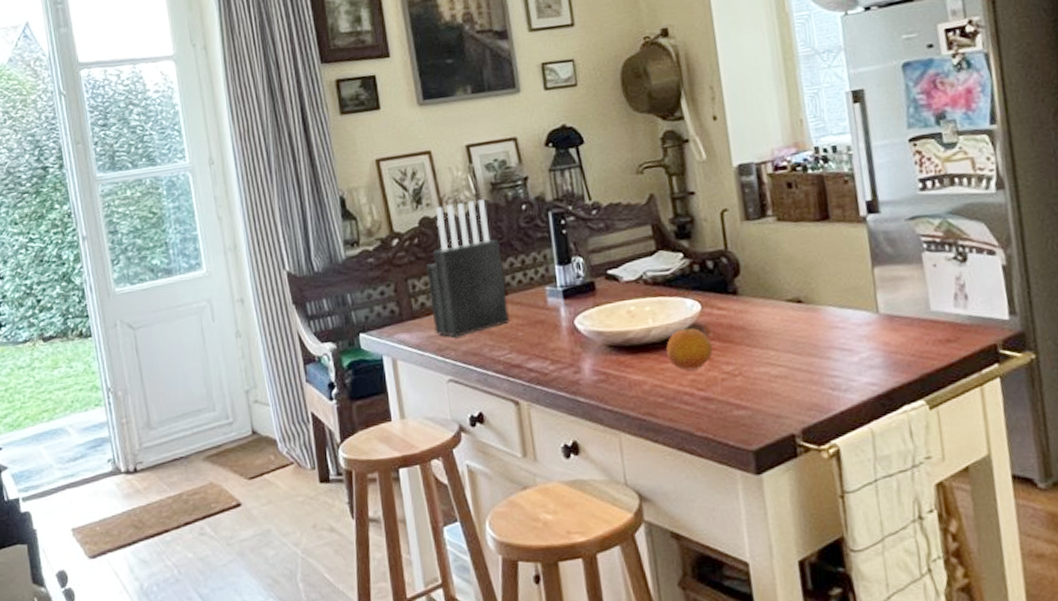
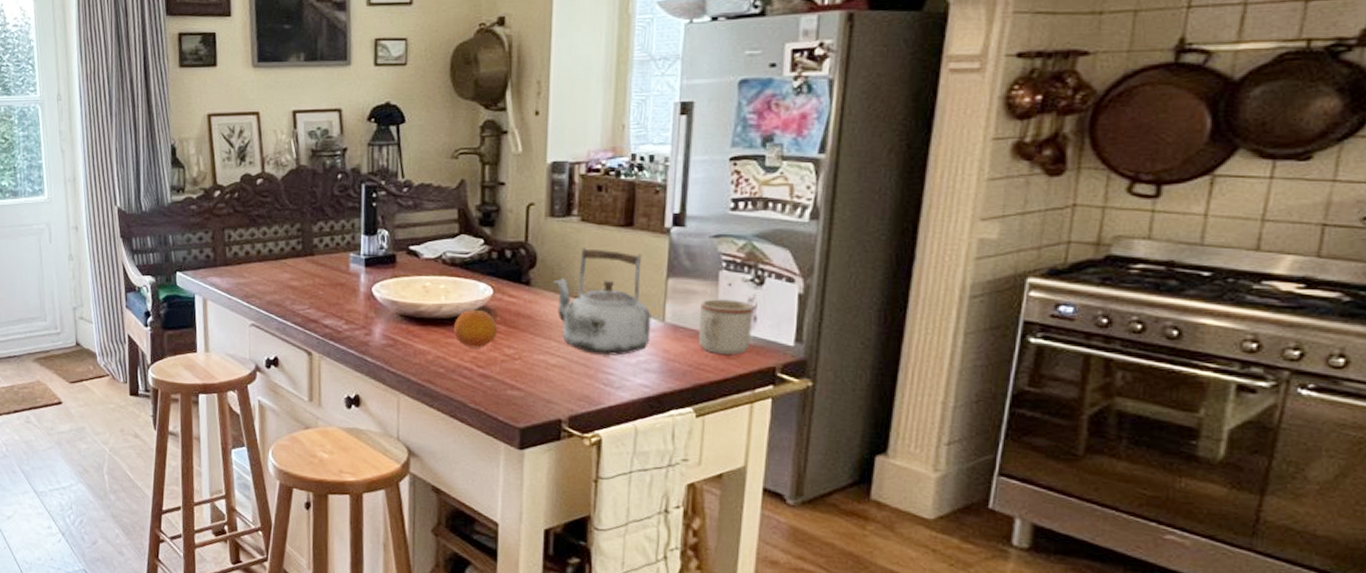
knife block: present [426,199,510,338] -> none [242,164,314,288]
kettle: none [760,245,869,358] -> present [553,247,651,356]
mug: none [910,280,967,339] -> present [699,299,754,355]

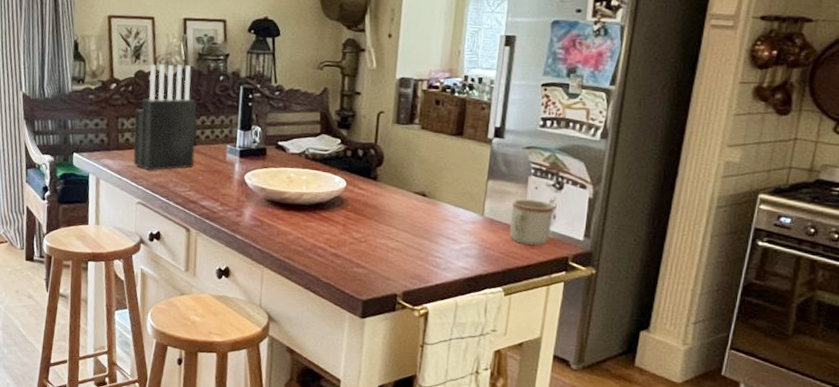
knife block: none [242,164,314,288] -> present [133,64,197,171]
fruit: present [454,309,497,348] -> none [312,198,348,231]
kettle: present [553,247,651,356] -> none [396,150,474,242]

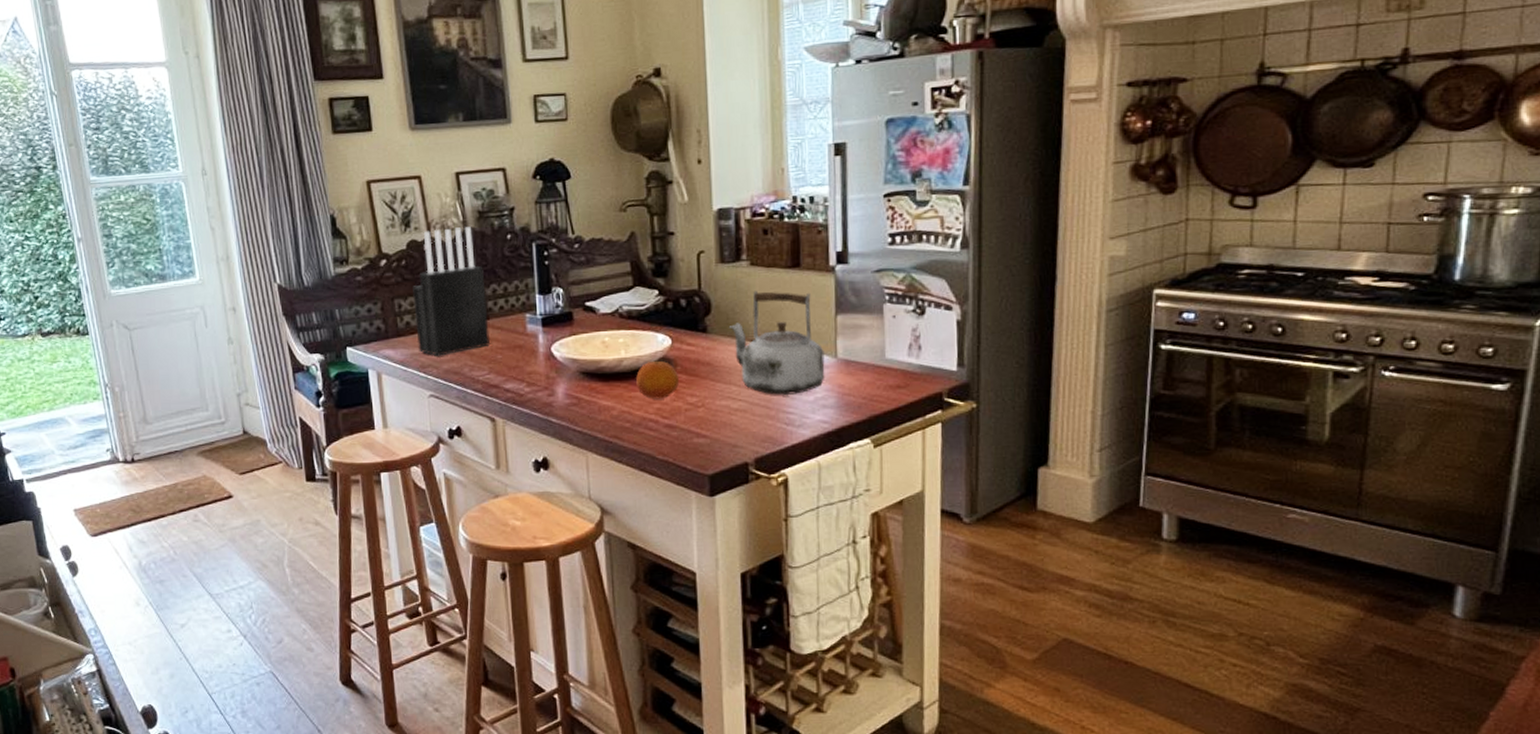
fruit: none [312,198,348,231] -> present [636,360,679,400]
kettle: none [396,150,474,242] -> present [728,290,825,395]
mug: present [510,199,554,246] -> none [869,331,918,384]

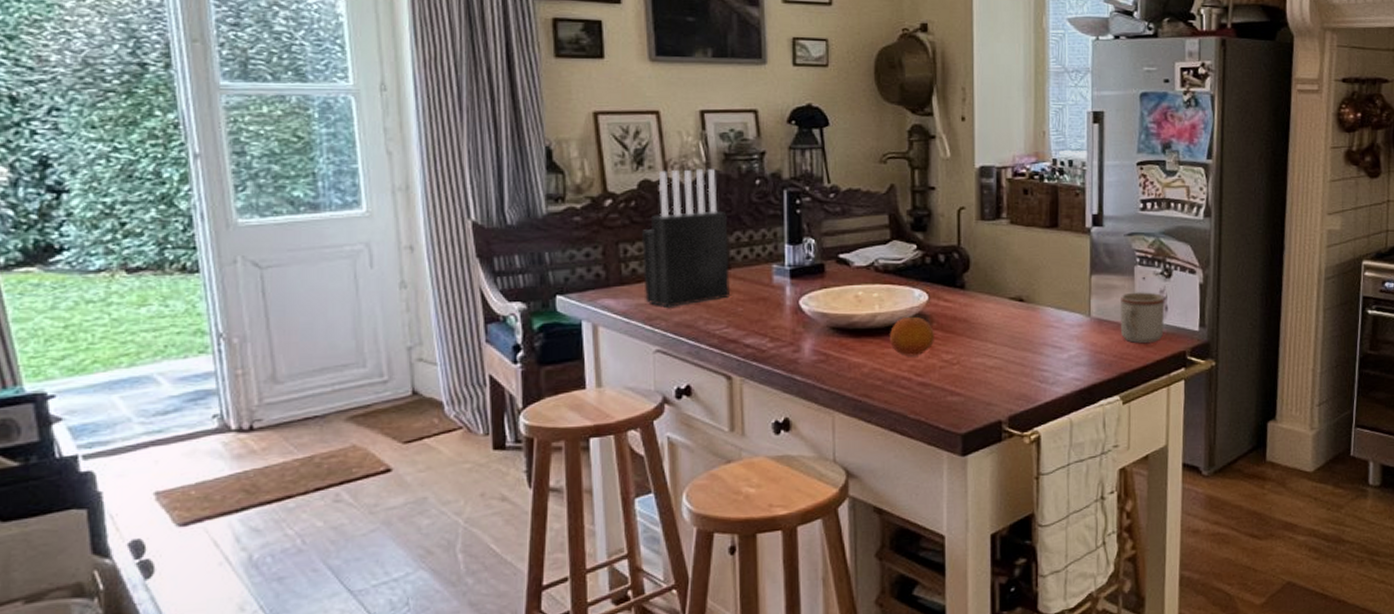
kettle: present [728,290,825,395] -> none [986,248,1079,353]
mug: none [869,331,918,384] -> present [1121,292,1165,343]

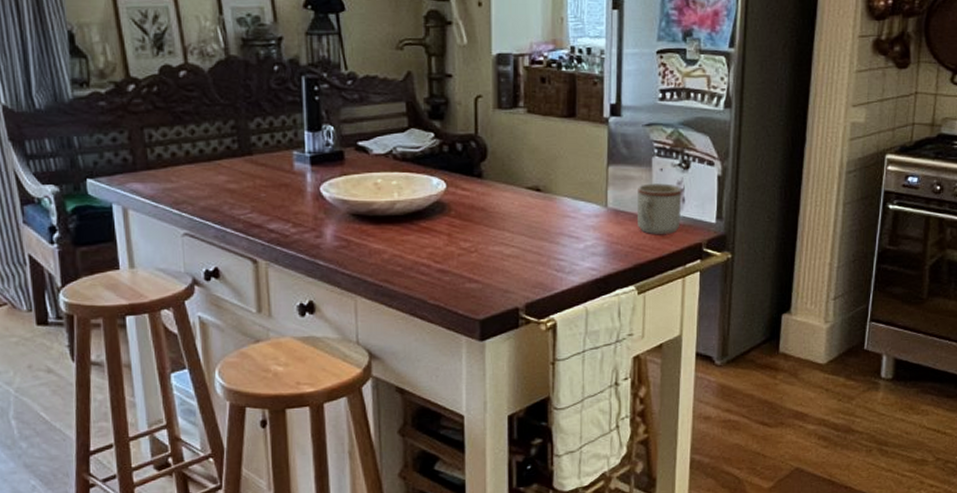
knife block: present [642,169,731,307] -> none [165,54,254,192]
fruit: present [890,316,934,357] -> none [409,204,452,244]

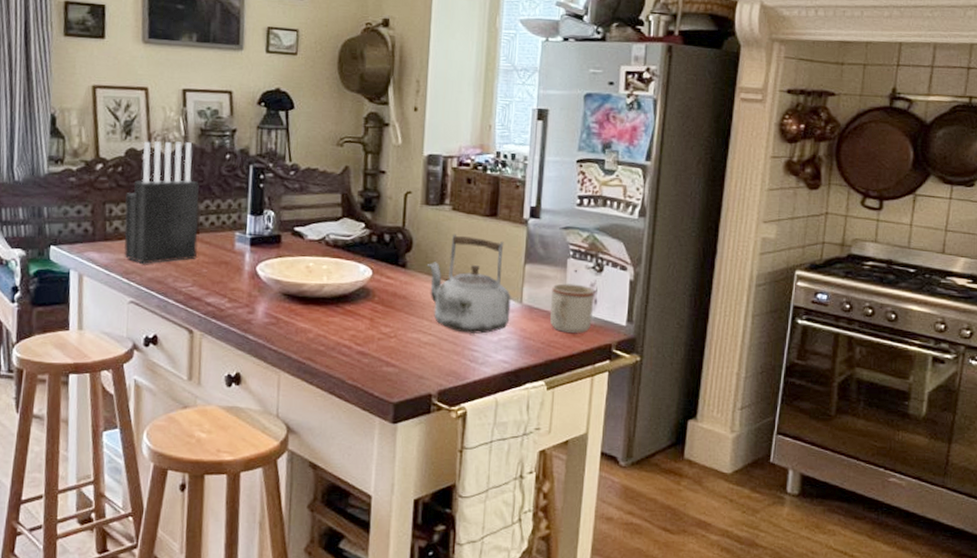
knife block: none [165,54,254,192] -> present [123,141,199,264]
kettle: none [504,138,595,242] -> present [426,234,511,334]

